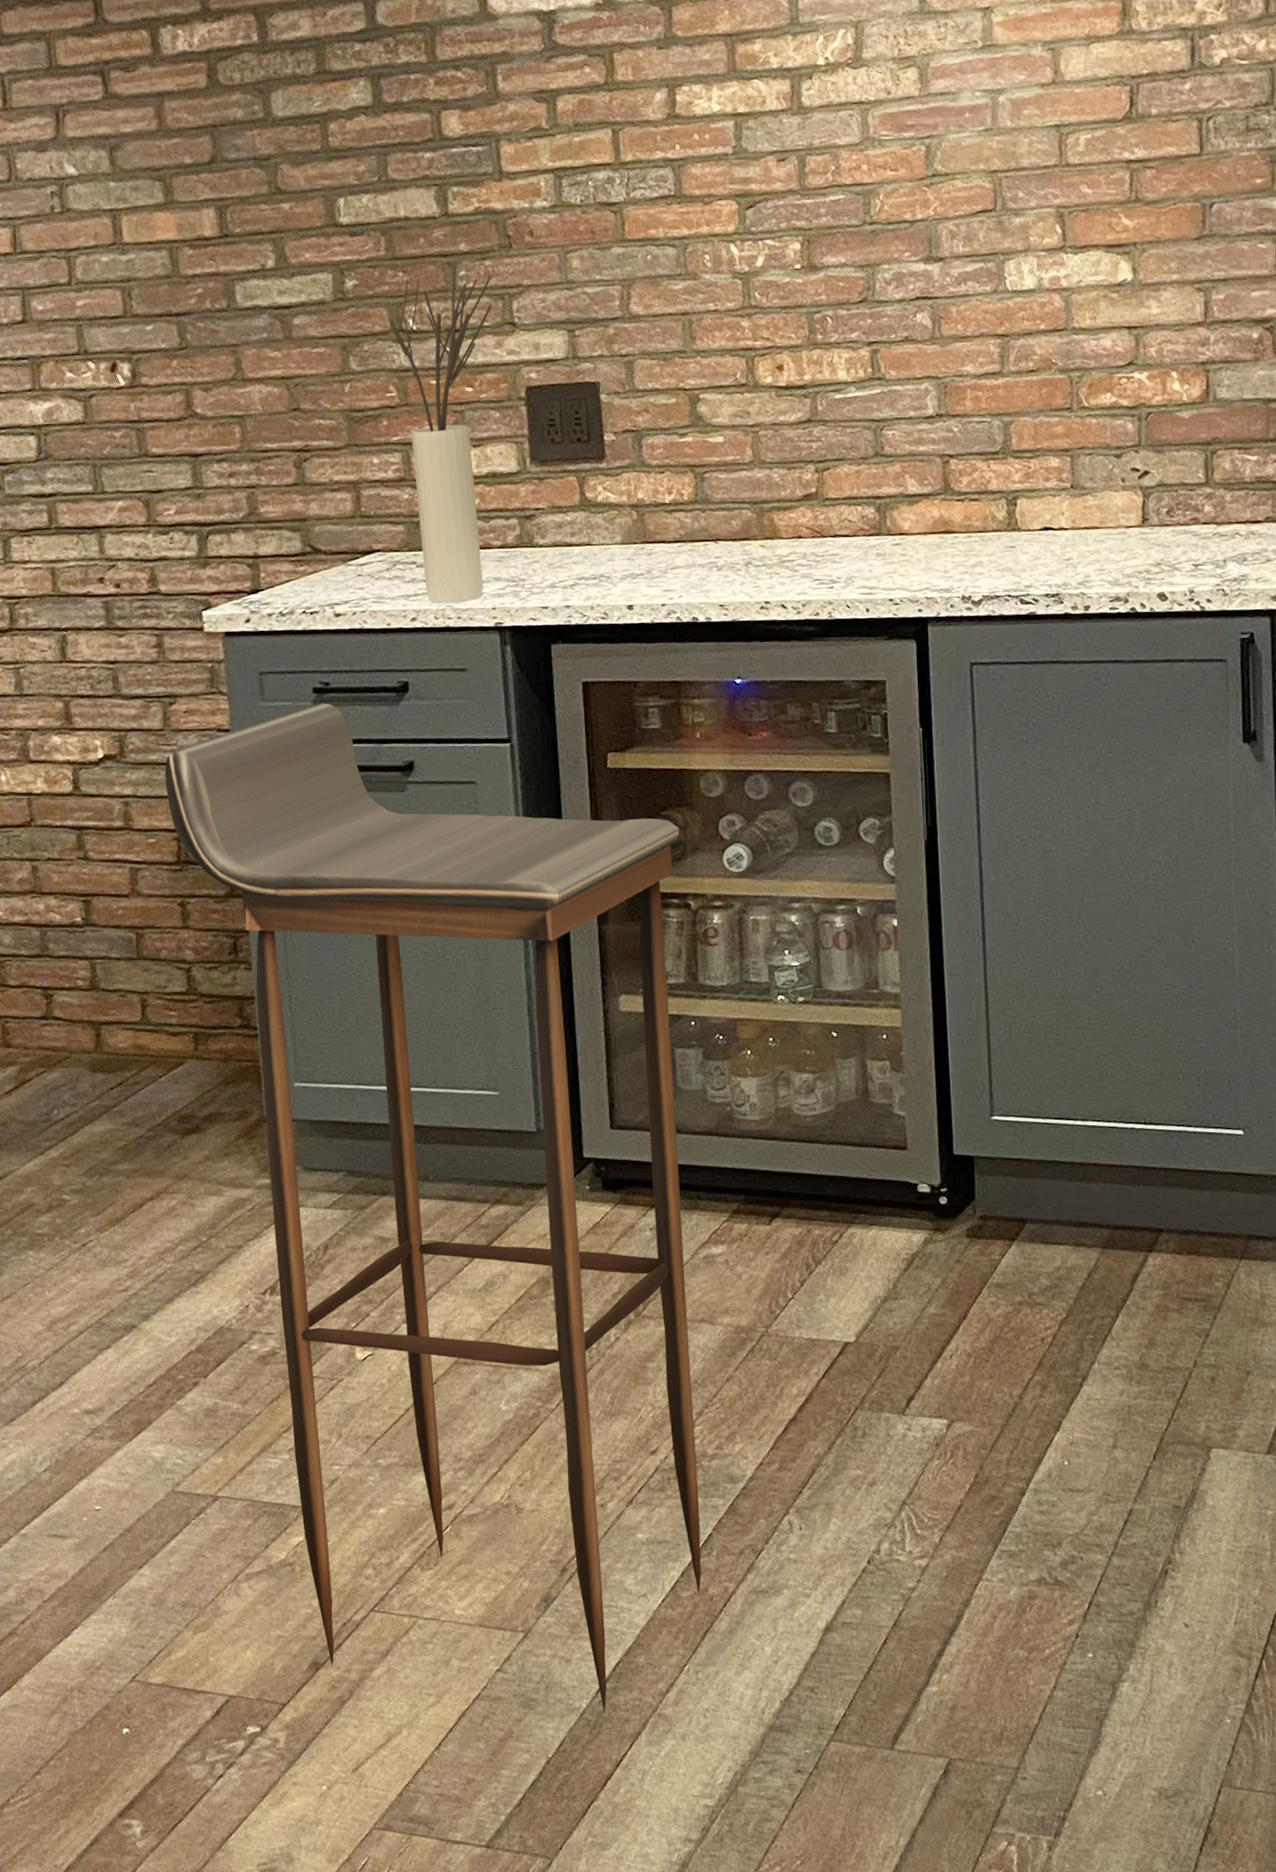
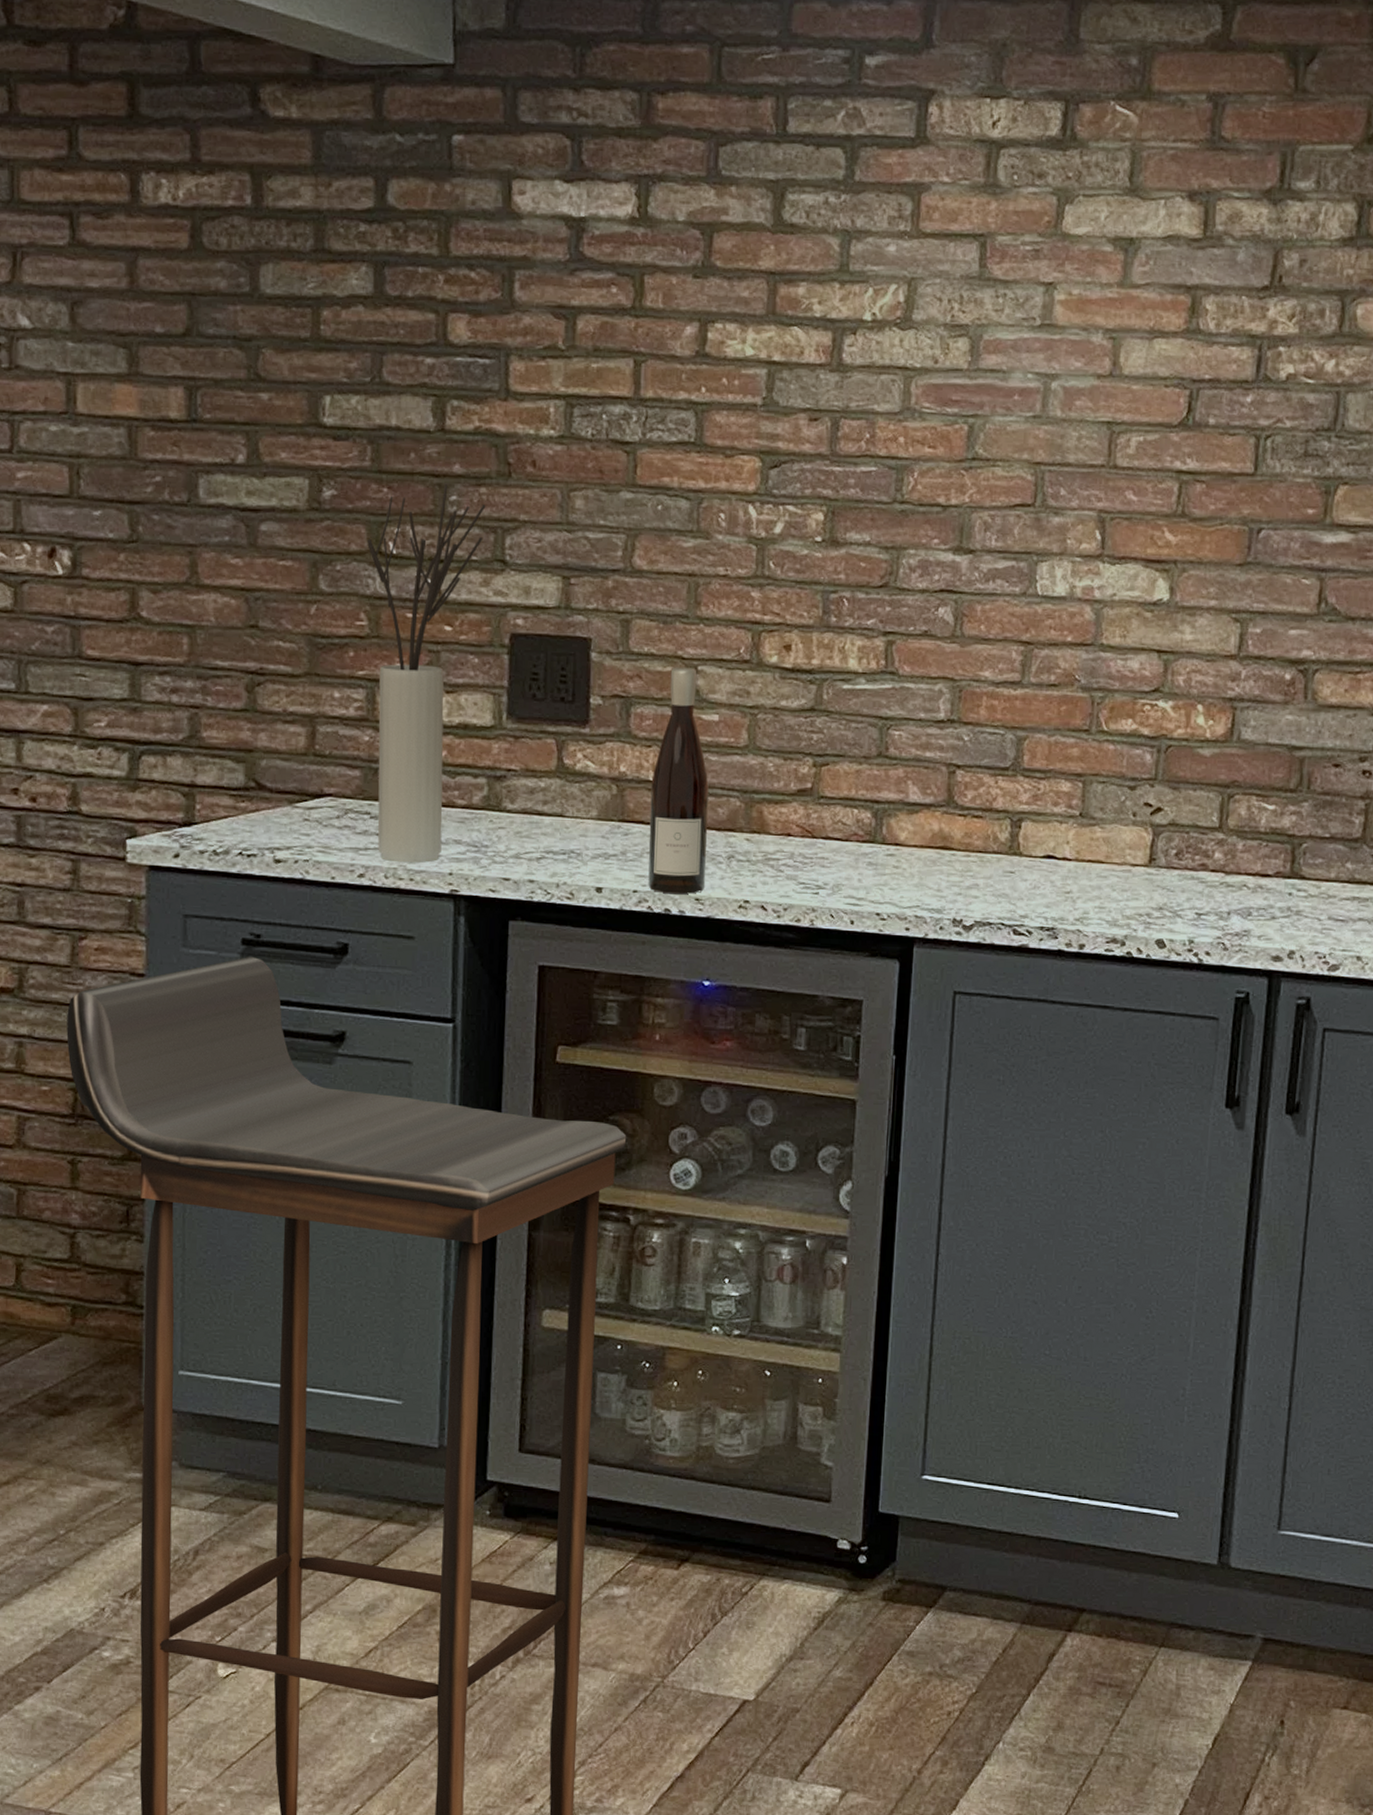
bottle: none [668,397,728,603] -> present [648,667,709,894]

